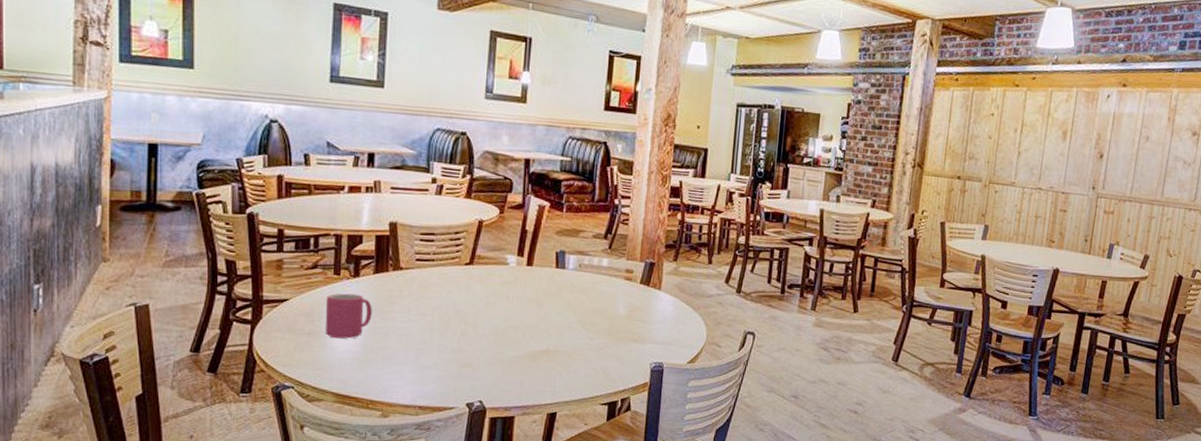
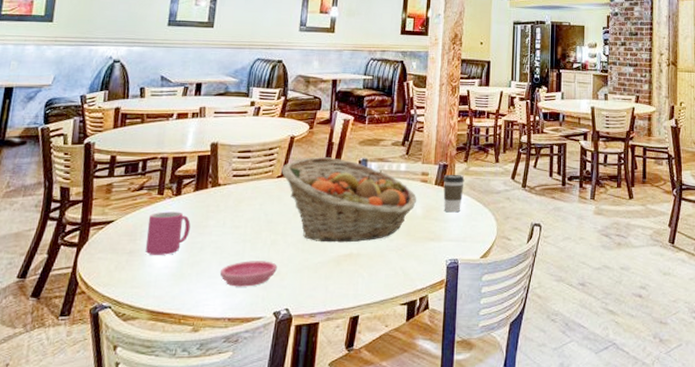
saucer: none [408,350,469,377] -> present [220,261,277,287]
fruit basket: none [470,245,619,339] -> present [281,157,416,243]
coffee cup: none [649,273,673,315] -> present [443,174,465,213]

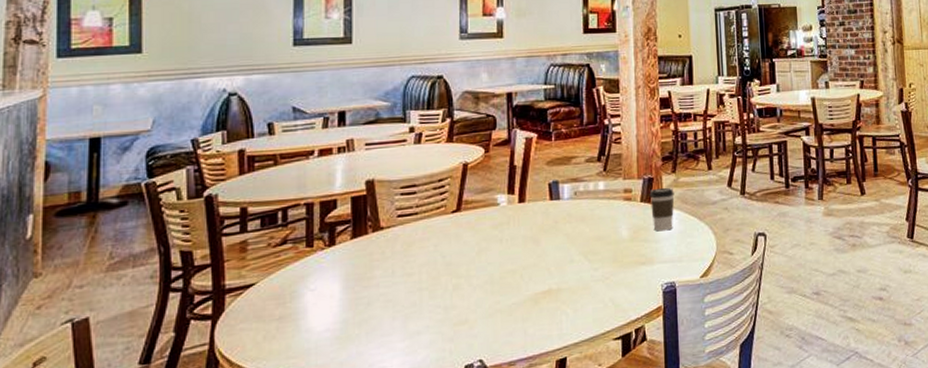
mug: present [145,211,191,255] -> none [298,264,352,319]
saucer: present [220,261,277,287] -> none [396,309,464,343]
fruit basket: present [281,157,416,243] -> none [456,183,621,281]

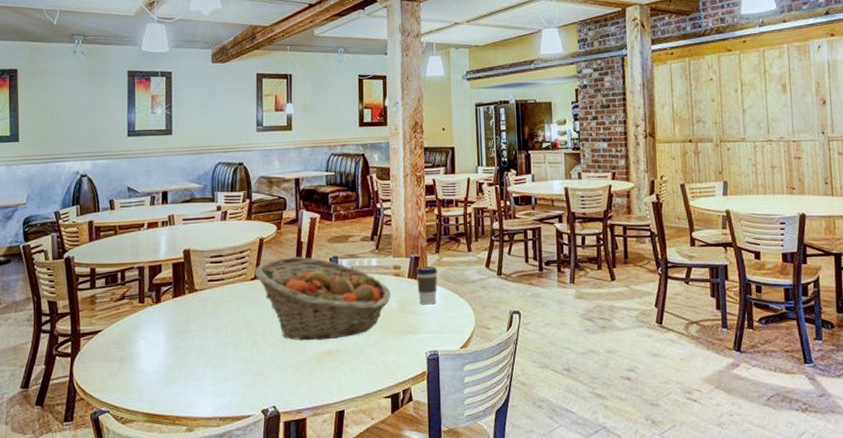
fruit basket: none [456,183,621,281] -> present [254,257,391,341]

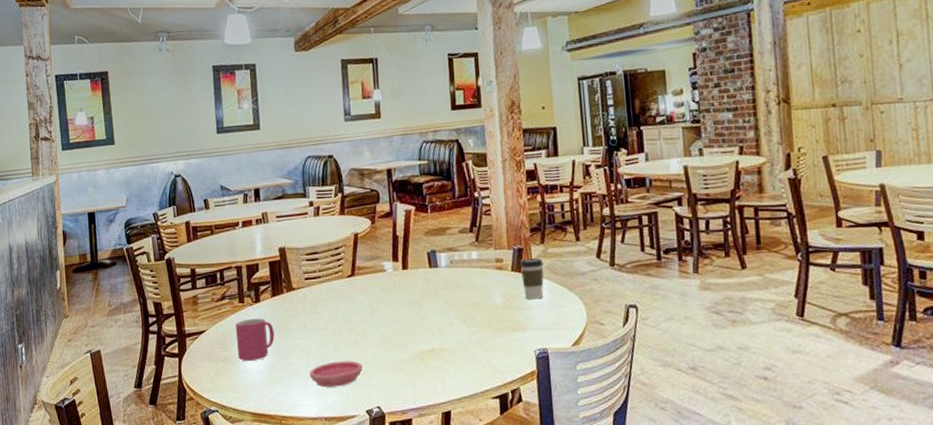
mug: none [133,318,173,361] -> present [235,318,275,361]
saucer: none [207,361,260,388] -> present [310,361,363,388]
fruit basket: present [254,257,391,341] -> none [351,251,494,340]

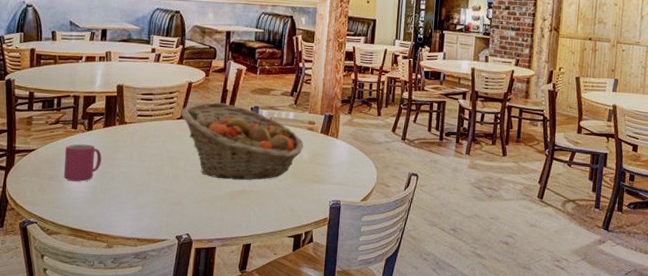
saucer: present [310,361,363,388] -> none [129,191,179,213]
fruit basket: none [351,251,494,340] -> present [181,102,303,181]
coffee cup: present [519,257,544,300] -> none [328,124,348,159]

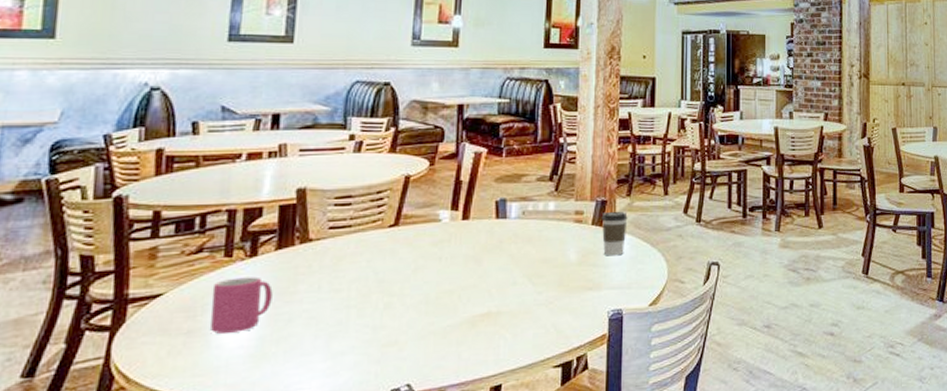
fruit basket: present [181,102,303,181] -> none [394,199,569,302]
coffee cup: none [328,124,348,159] -> present [601,211,628,256]

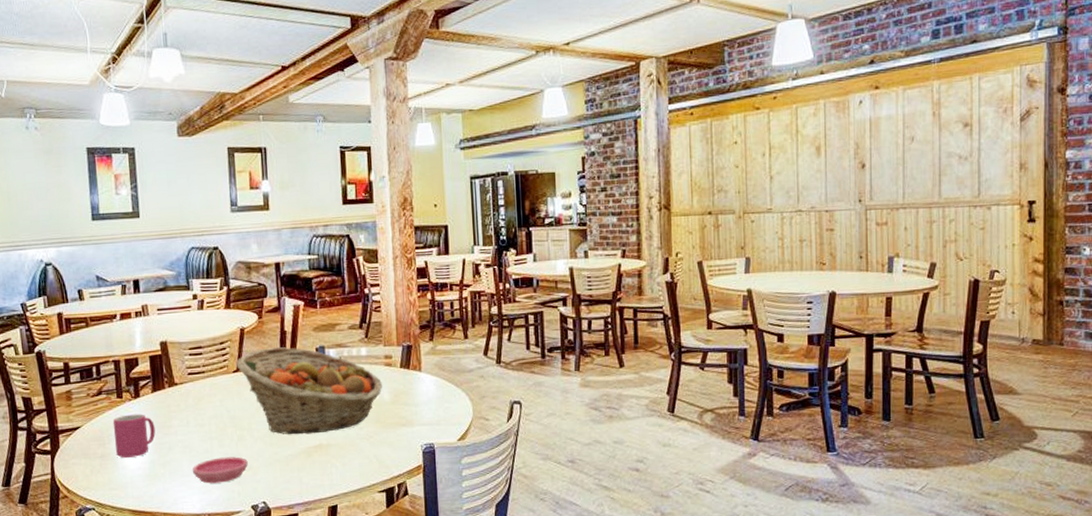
saucer: none [317,329,393,364] -> present [193,456,248,484]
fruit basket: none [394,199,569,302] -> present [236,347,382,435]
coffee cup: present [601,211,628,256] -> none [408,354,432,396]

